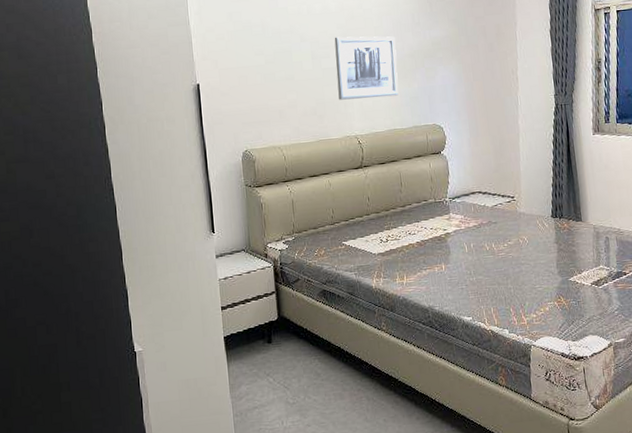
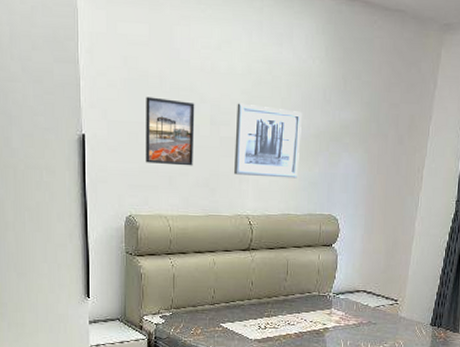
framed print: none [251,42,300,101] -> present [146,96,195,166]

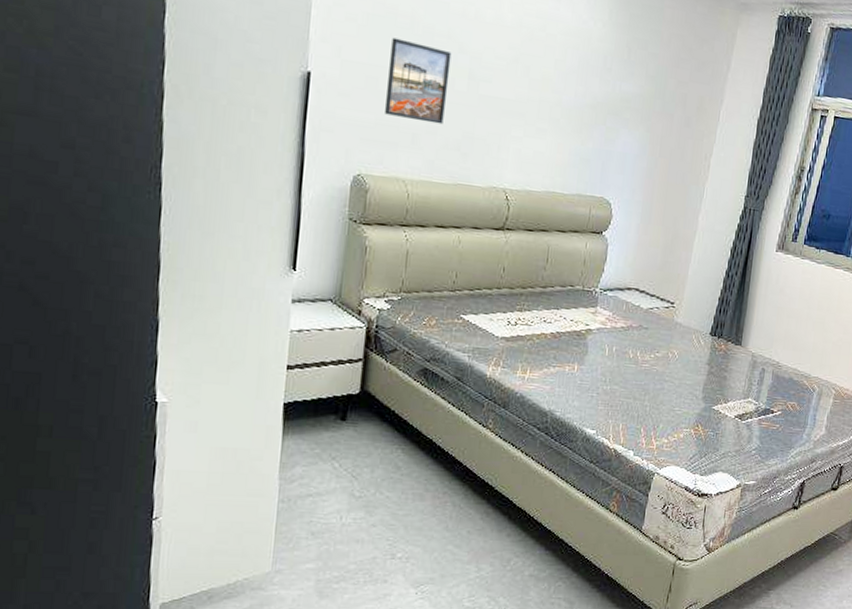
wall art: present [234,103,302,179] -> none [492,58,578,152]

